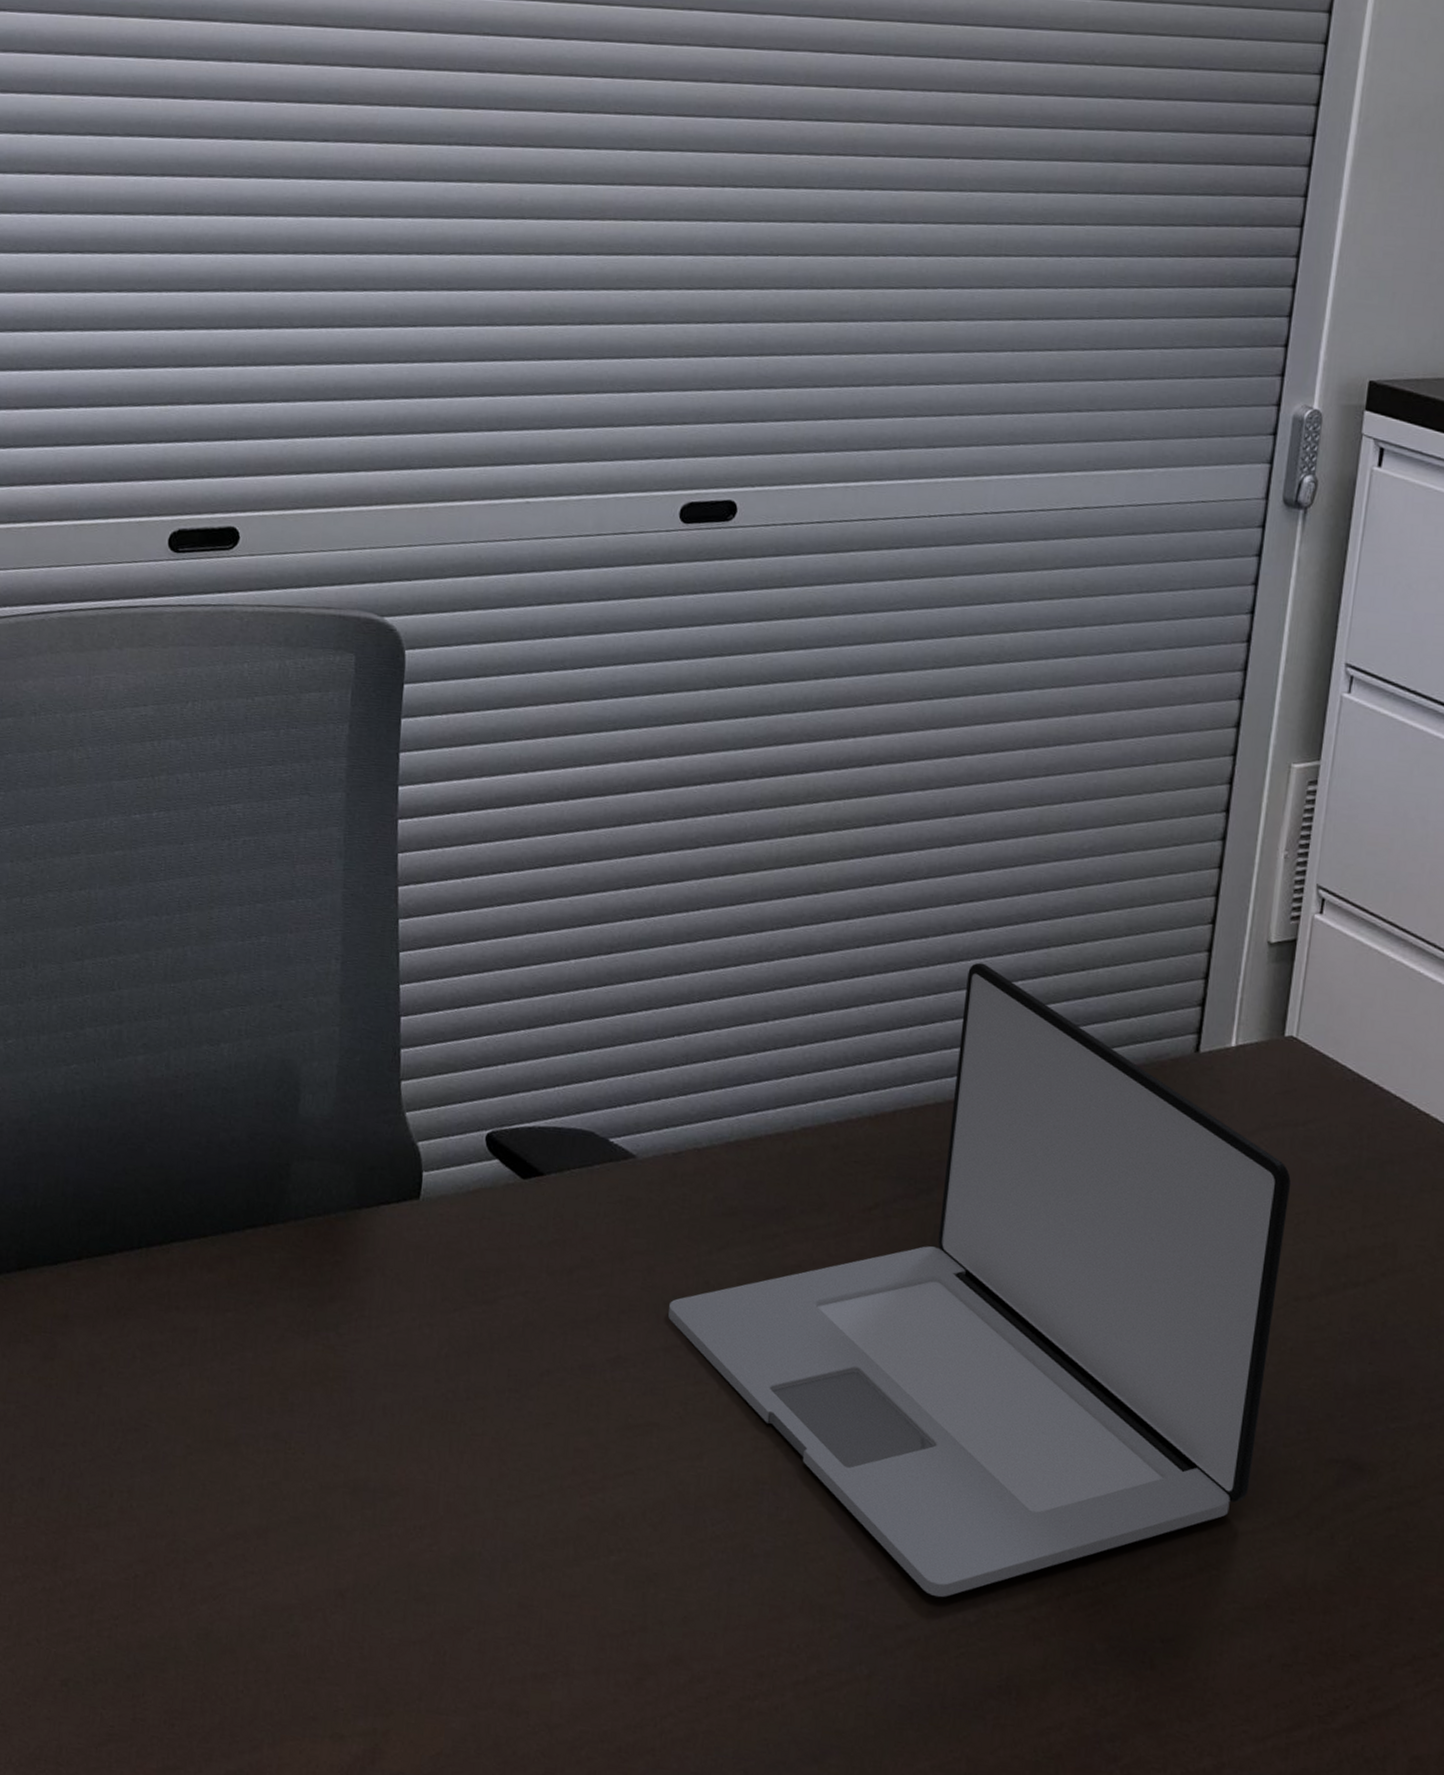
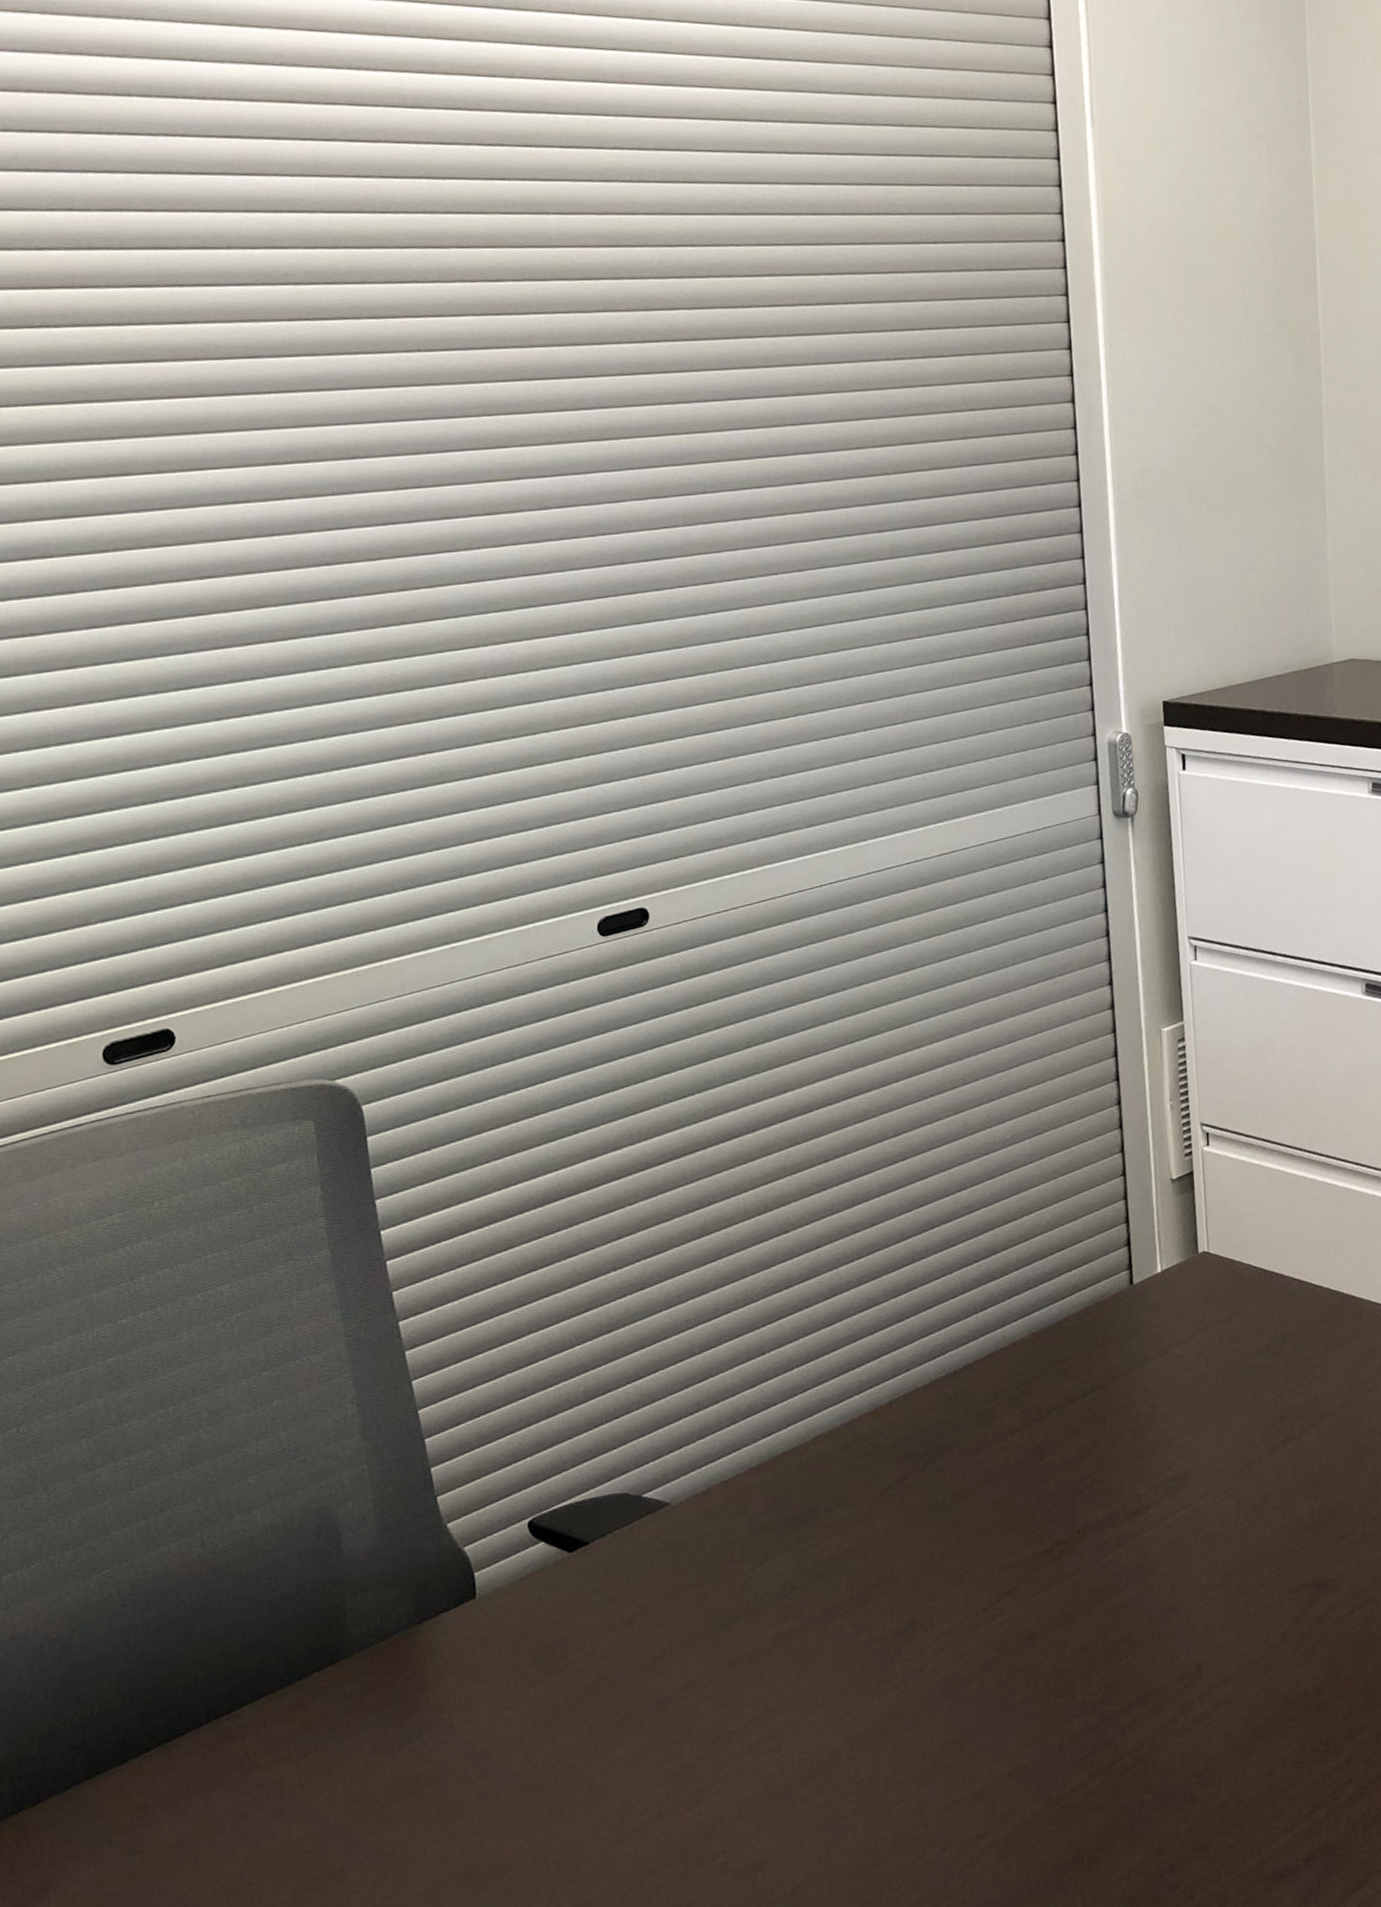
laptop: present [668,962,1292,1598] -> none [726,1256,1241,1801]

